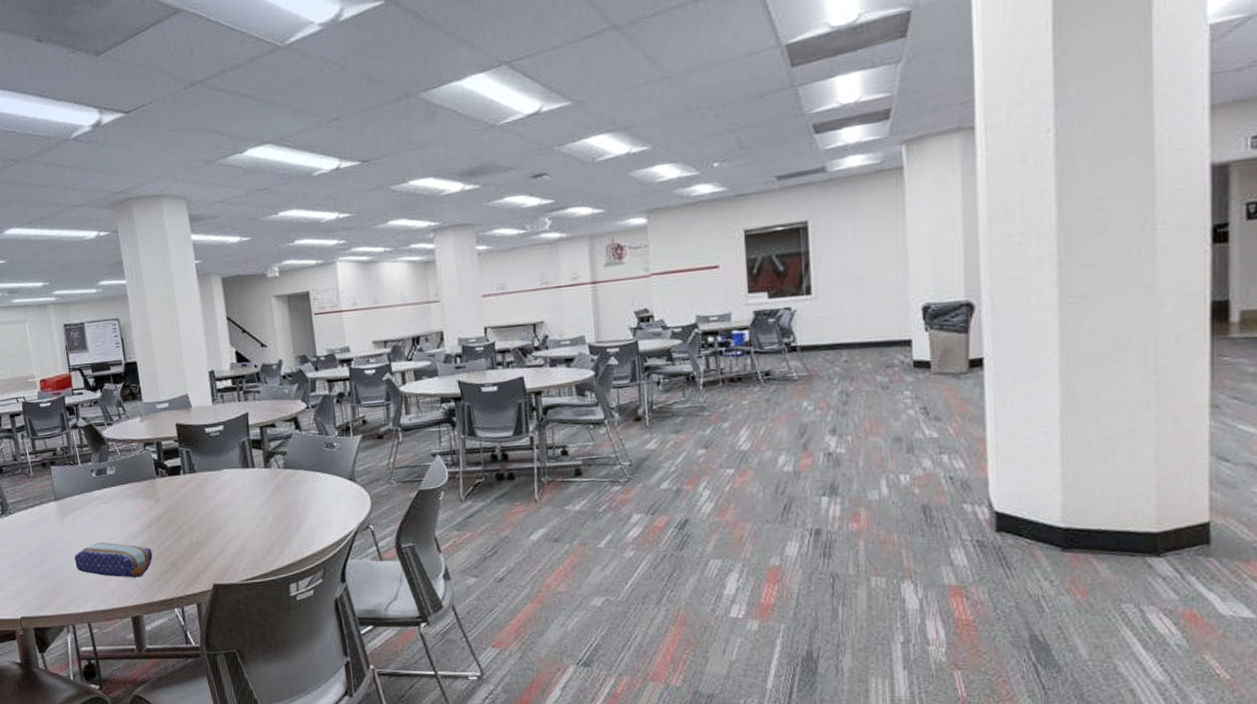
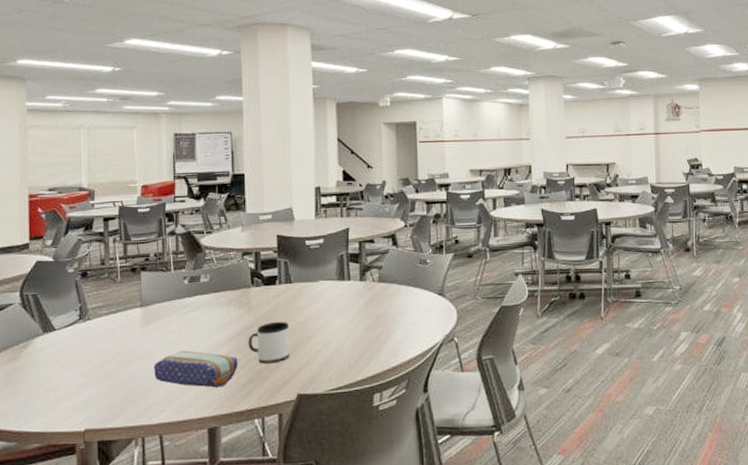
mug: none [159,511,202,555] -> present [248,321,290,364]

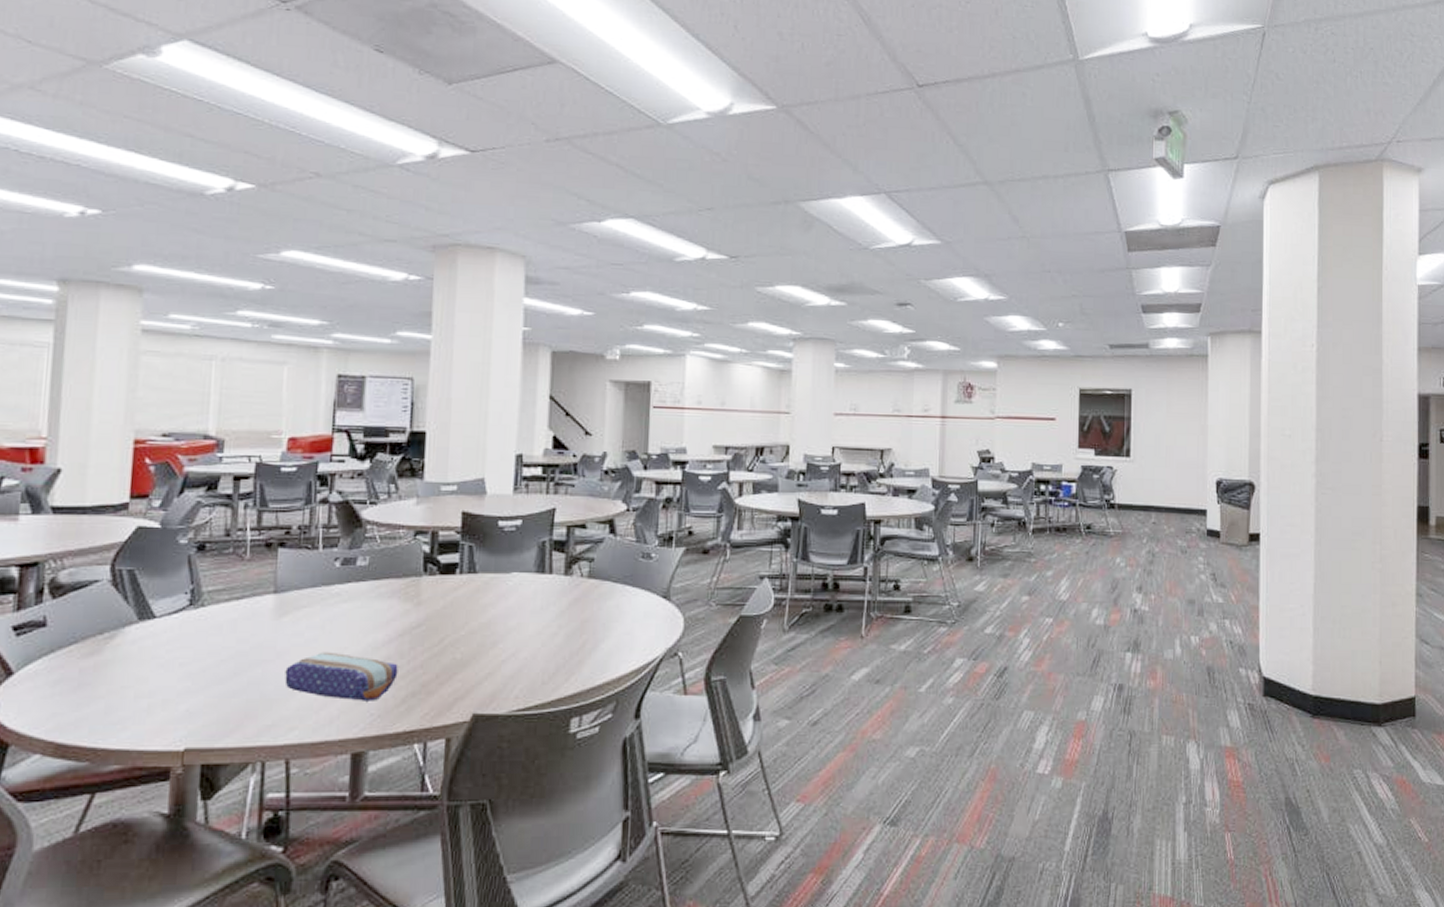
mug: present [248,321,290,364] -> none [412,620,469,674]

